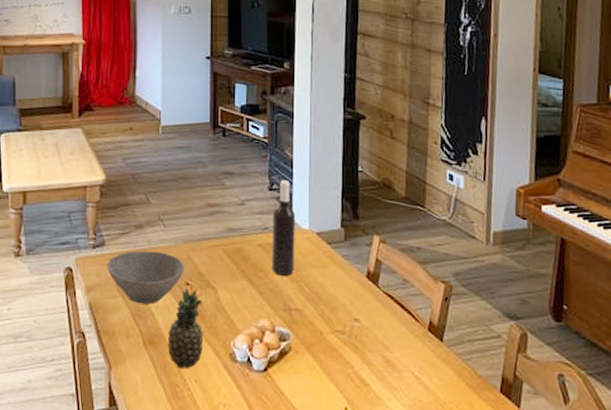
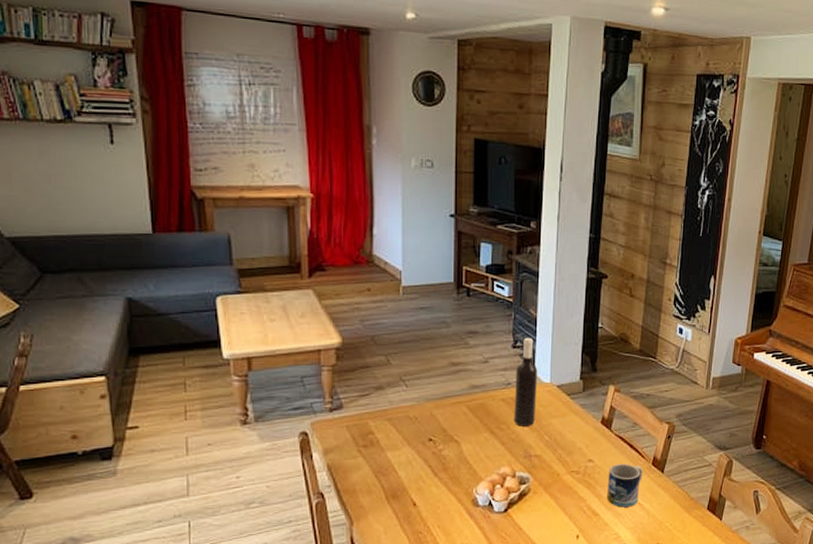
bowl: present [107,250,185,305] -> none [345,411,427,462]
fruit: present [168,288,204,369] -> none [411,444,447,518]
mug: none [377,326,418,380] -> present [607,464,643,508]

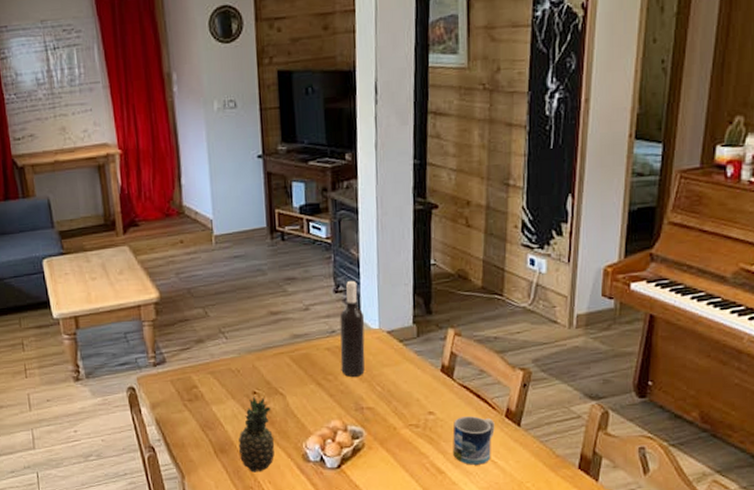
fruit: none [411,444,447,518] -> present [239,397,275,473]

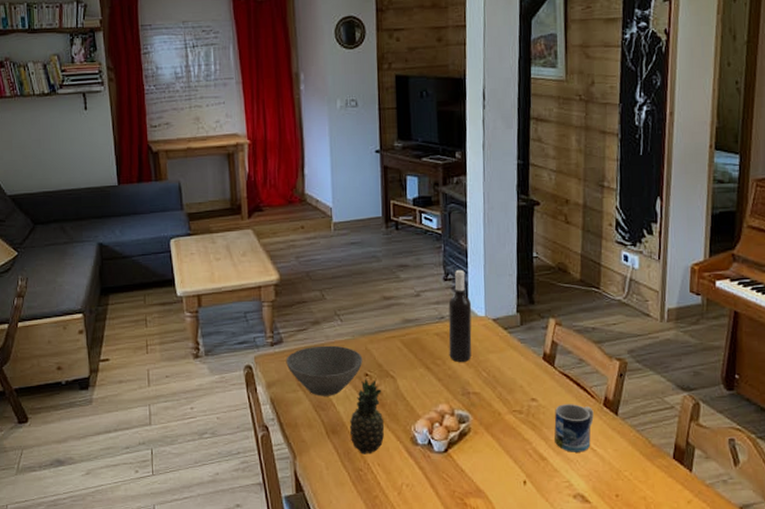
bowl: none [170,363,251,416] -> present [286,345,363,396]

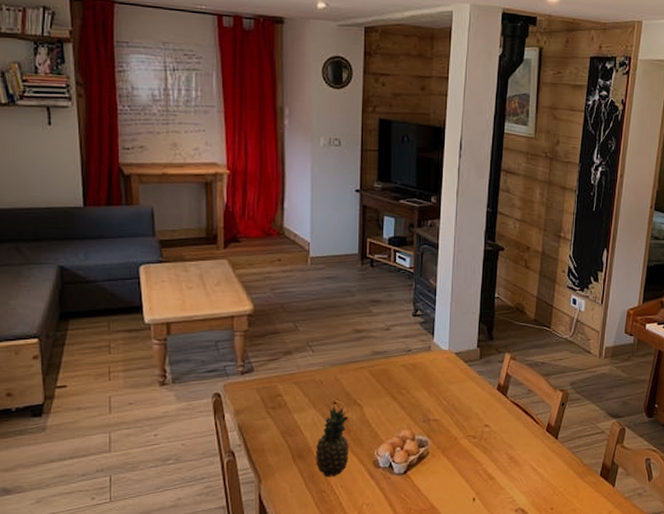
bowl: present [286,345,363,396] -> none [256,375,332,423]
wine bottle: present [448,269,472,362] -> none [413,306,437,391]
mug: present [554,404,594,452] -> none [503,429,538,472]

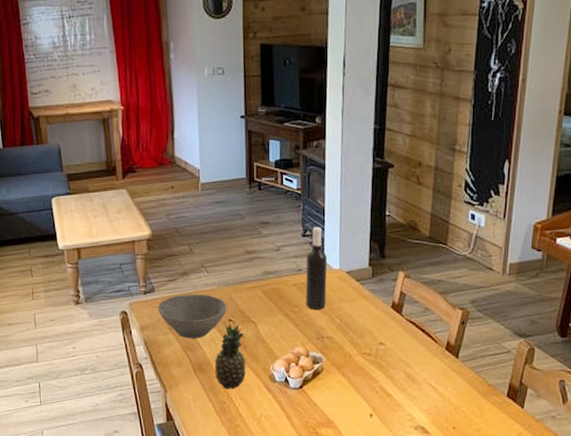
bowl: none [256,375,332,423] -> present [157,294,227,339]
wine bottle: none [413,306,437,391] -> present [305,226,328,310]

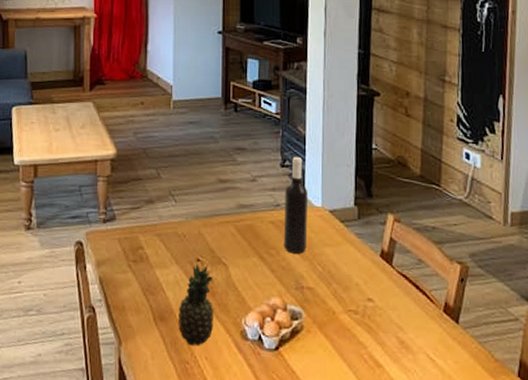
bowl: present [157,294,227,339] -> none [117,225,195,280]

